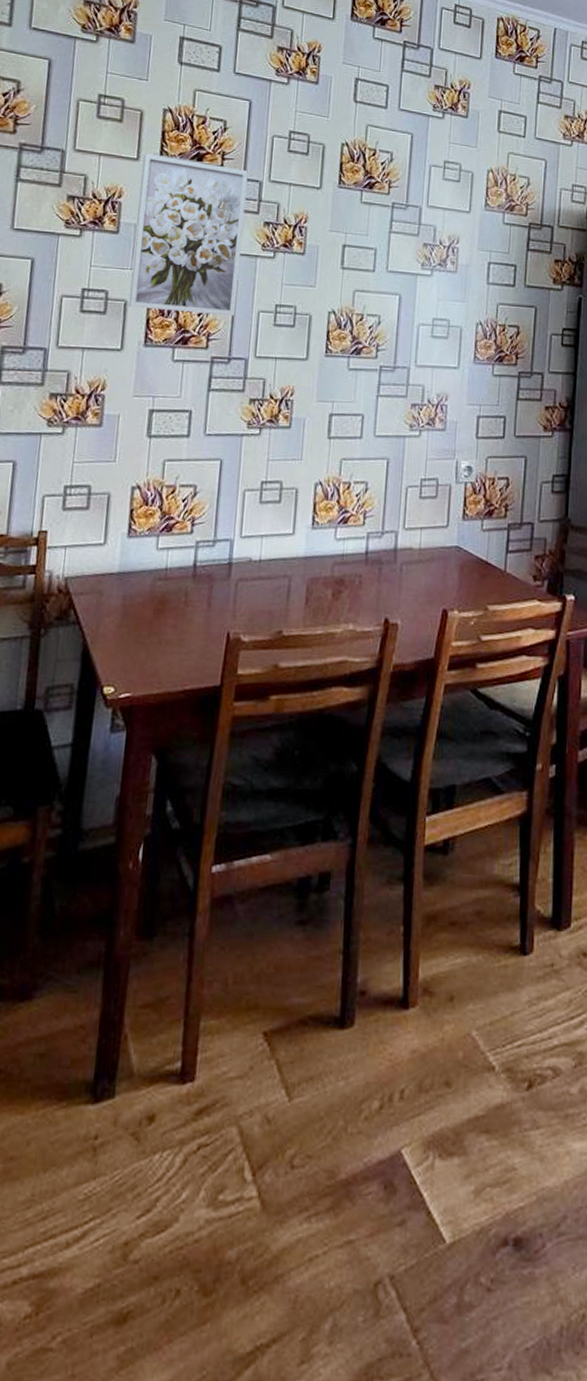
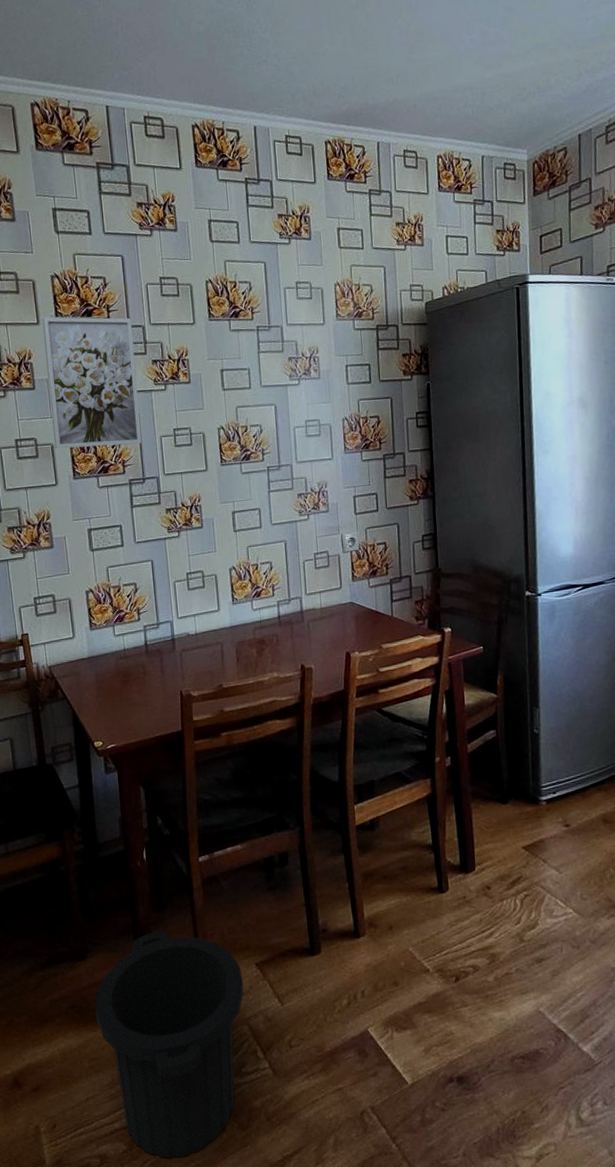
trash can: none [27,969,243,1335] -> present [95,932,244,1158]

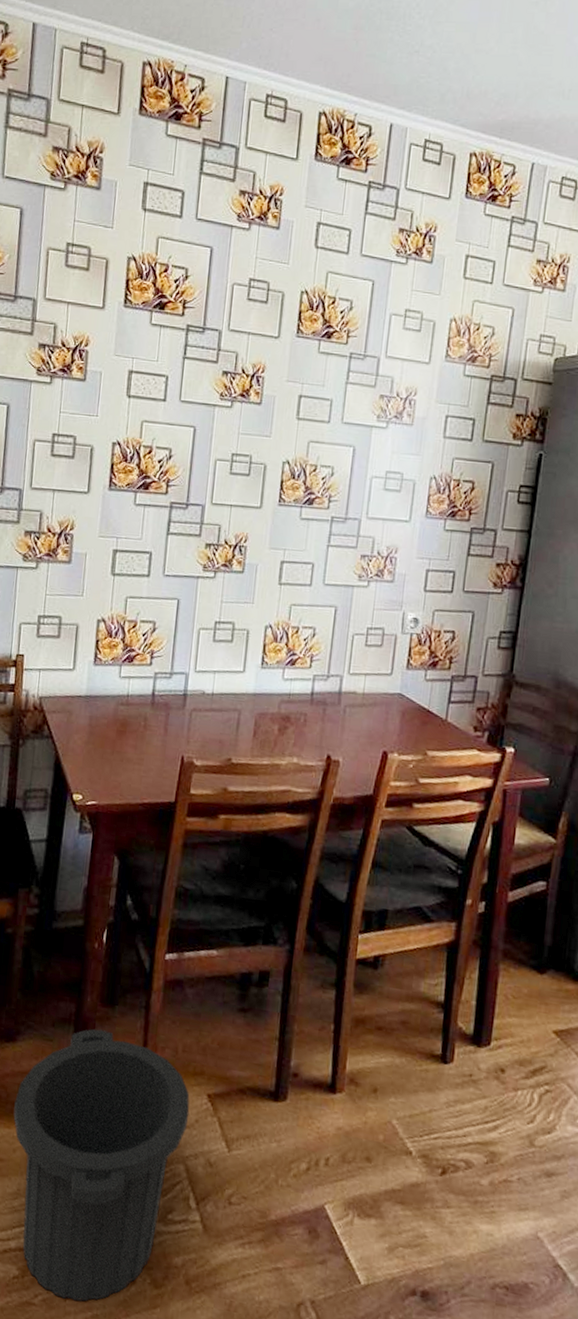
wall art: present [42,316,142,449] -> none [94,301,208,464]

